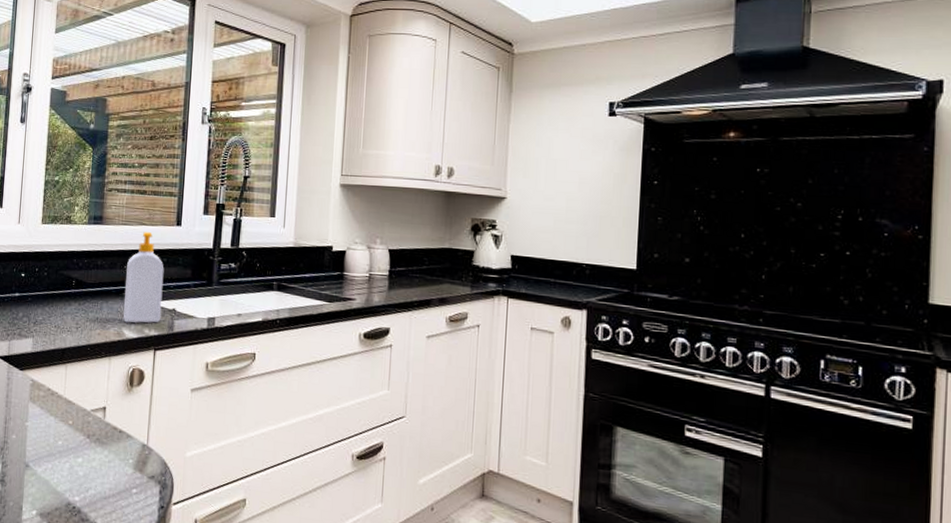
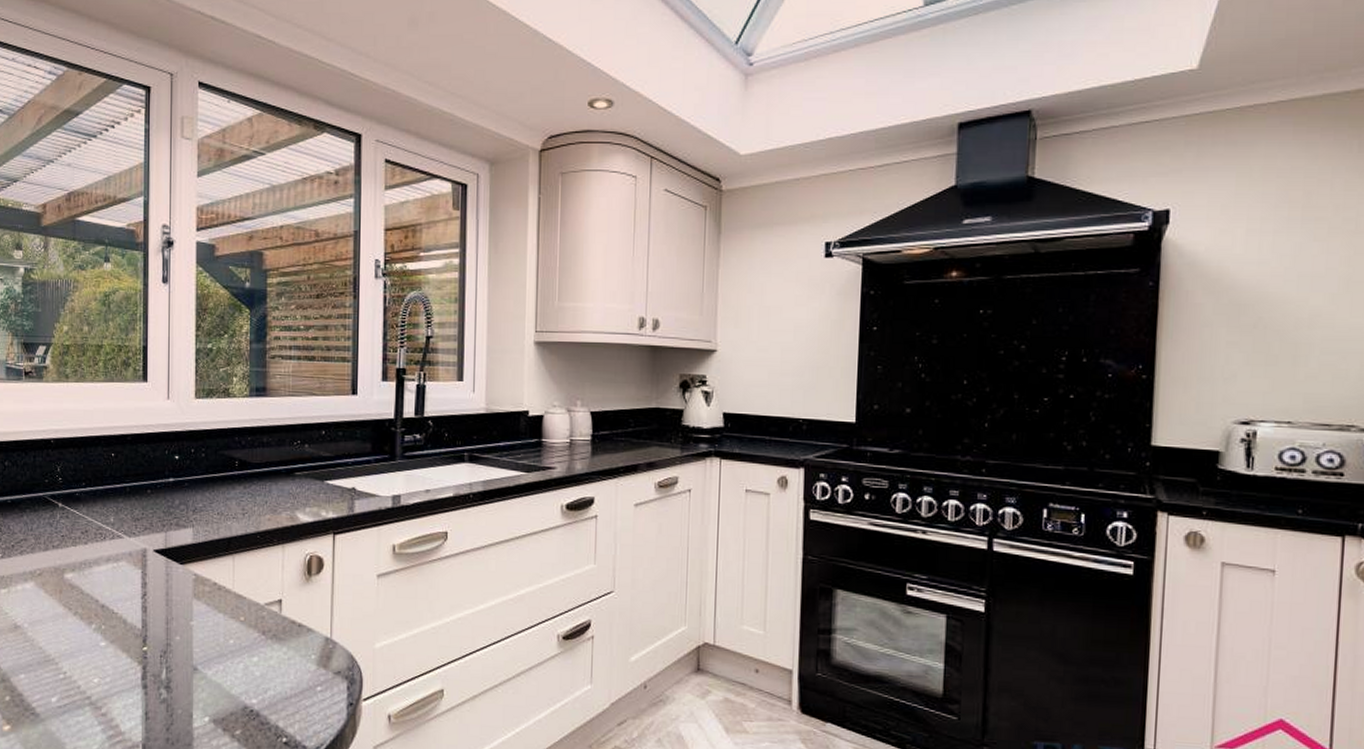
soap bottle: present [123,232,164,323] -> none [296,403,340,506]

